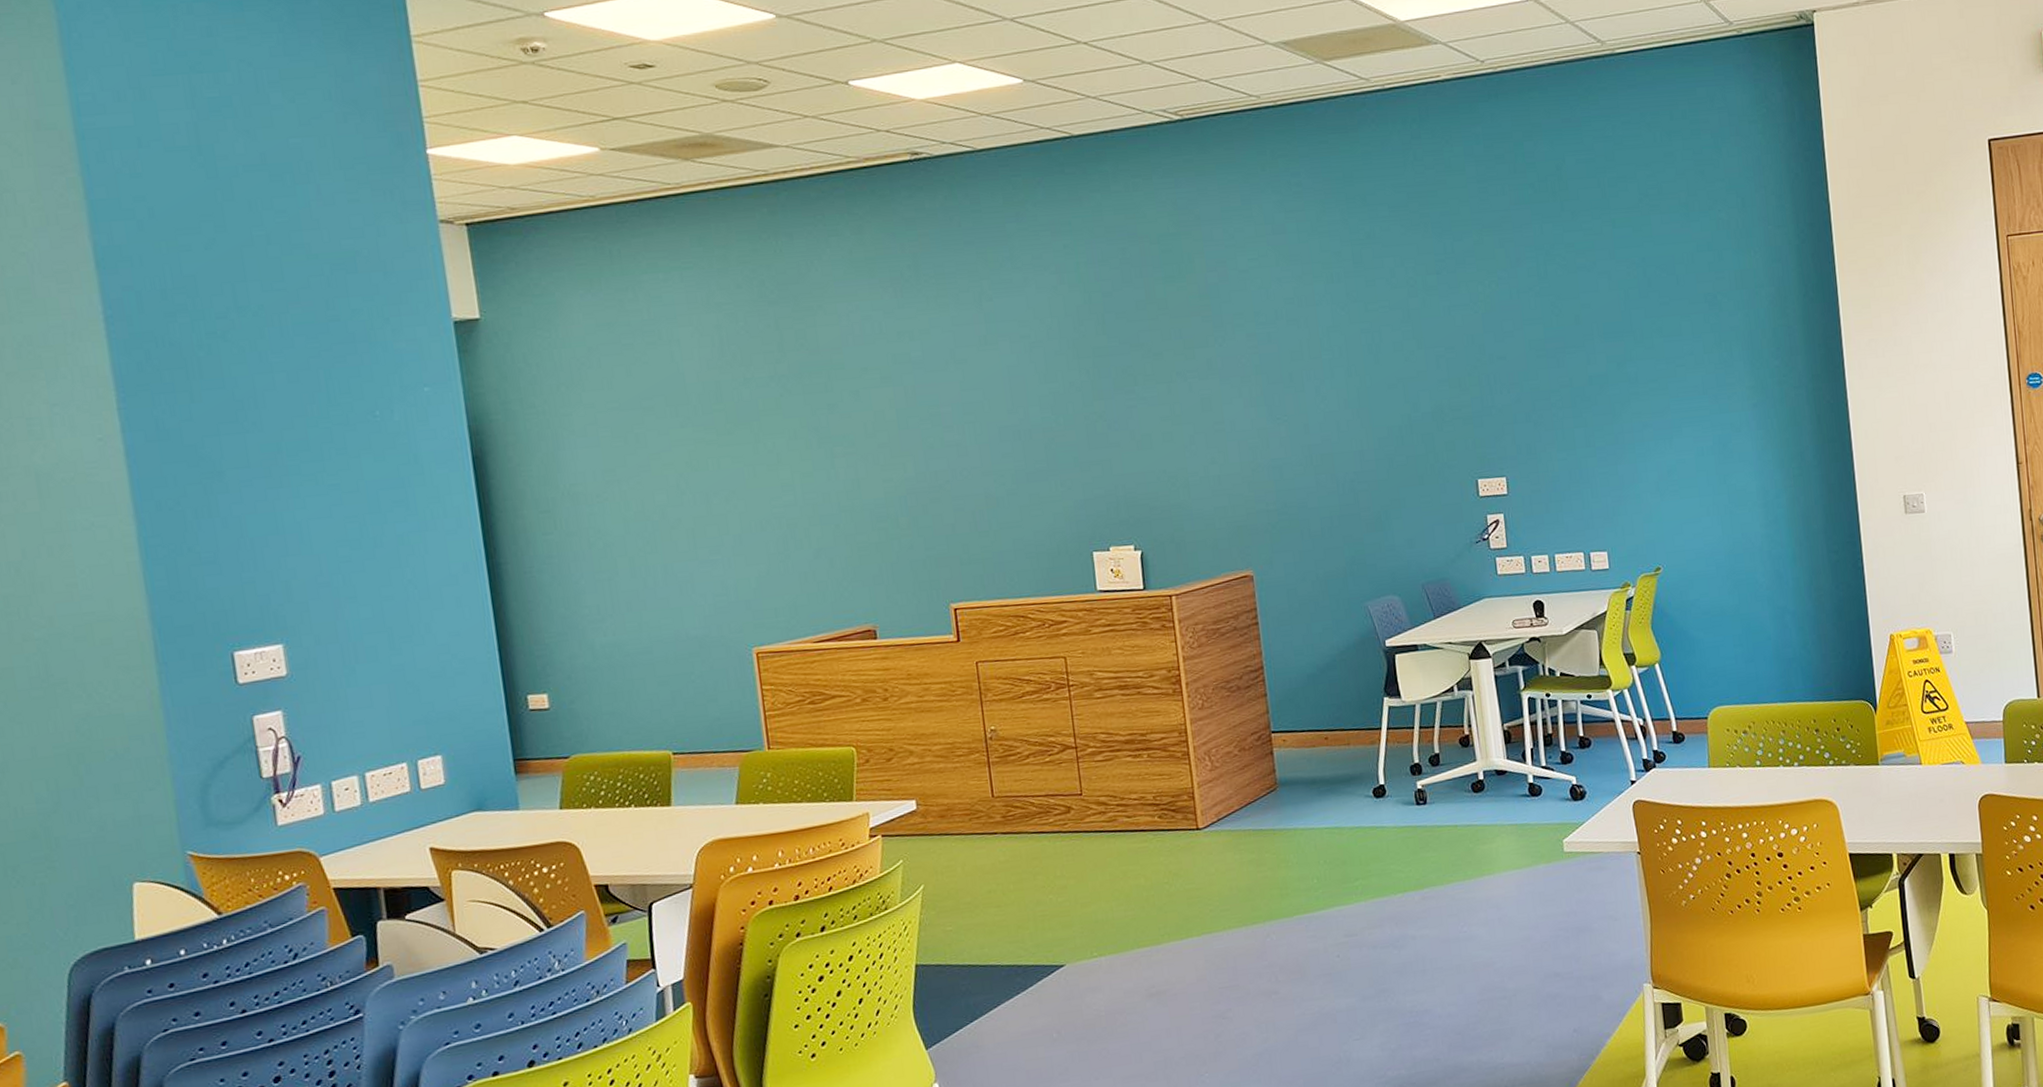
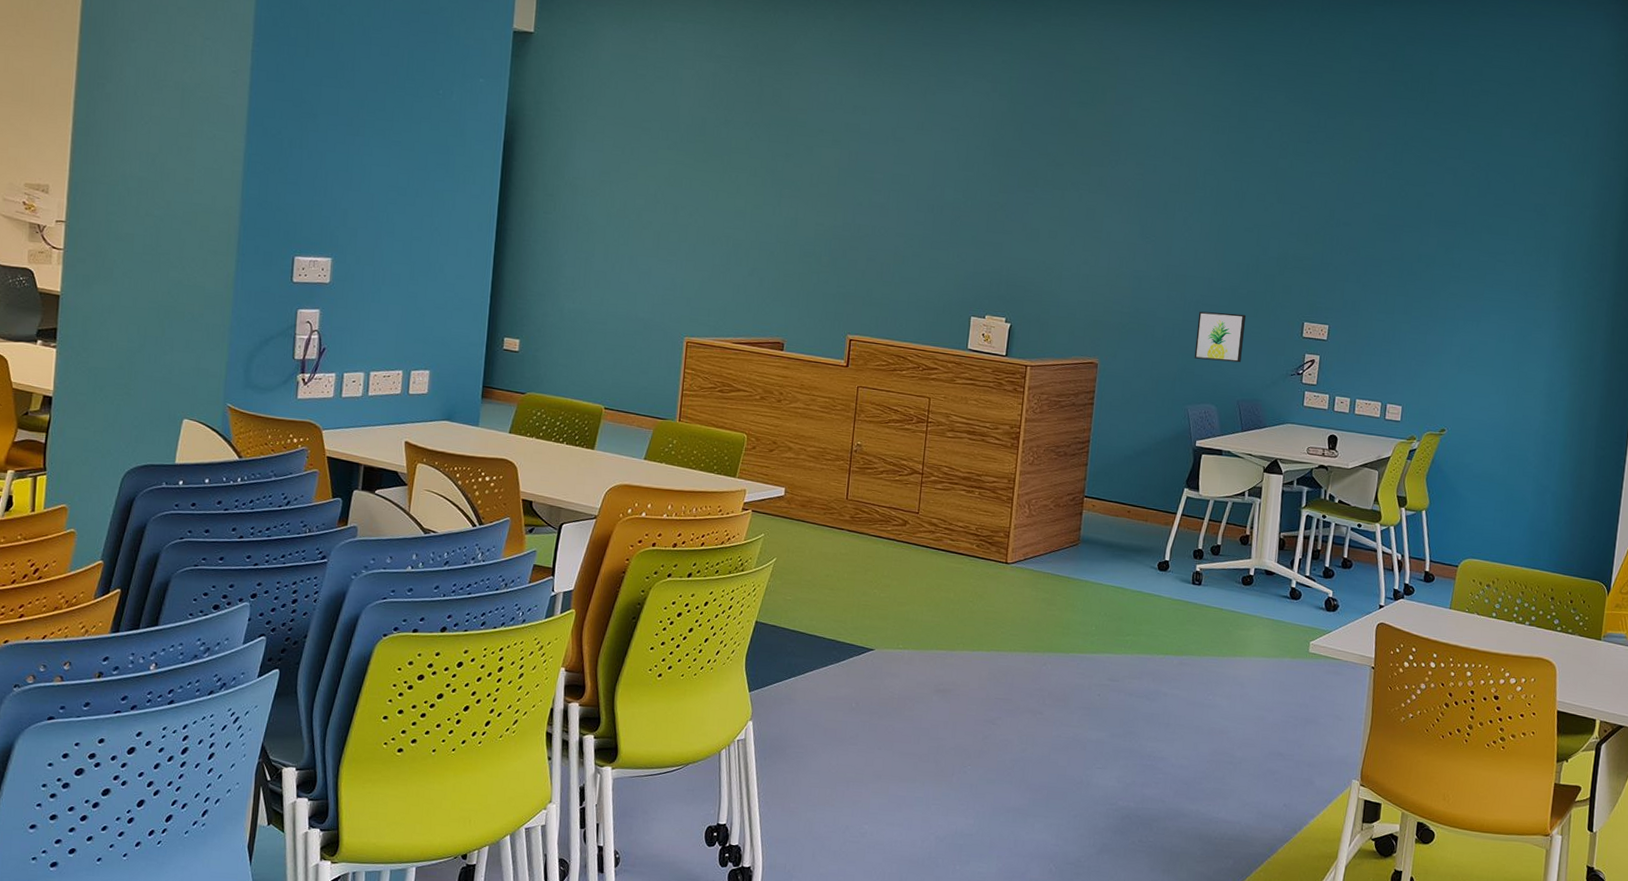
wall art: none [1356,484,1416,547] -> present [1194,311,1246,363]

